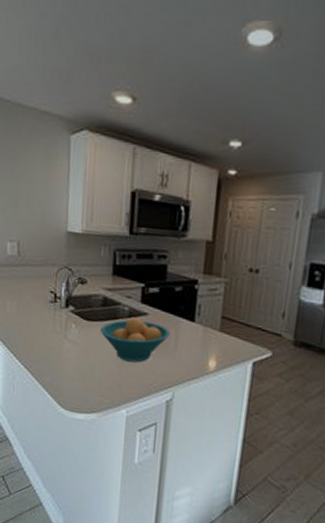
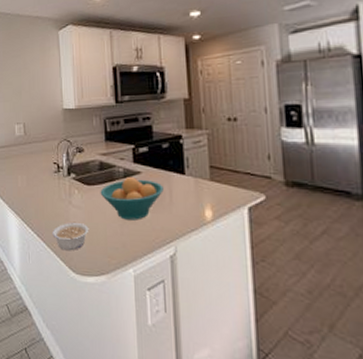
legume: none [42,357,84,386] -> present [52,223,89,251]

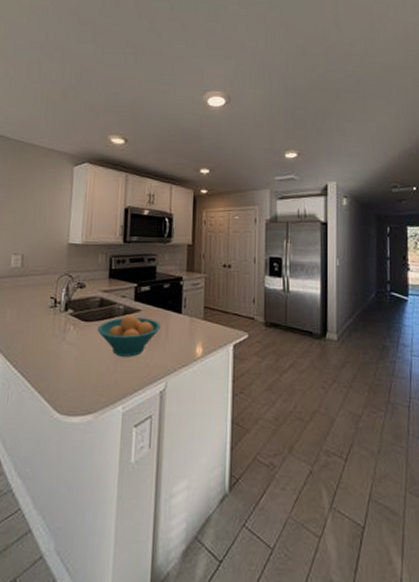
legume: present [52,223,89,251] -> none [39,360,81,390]

